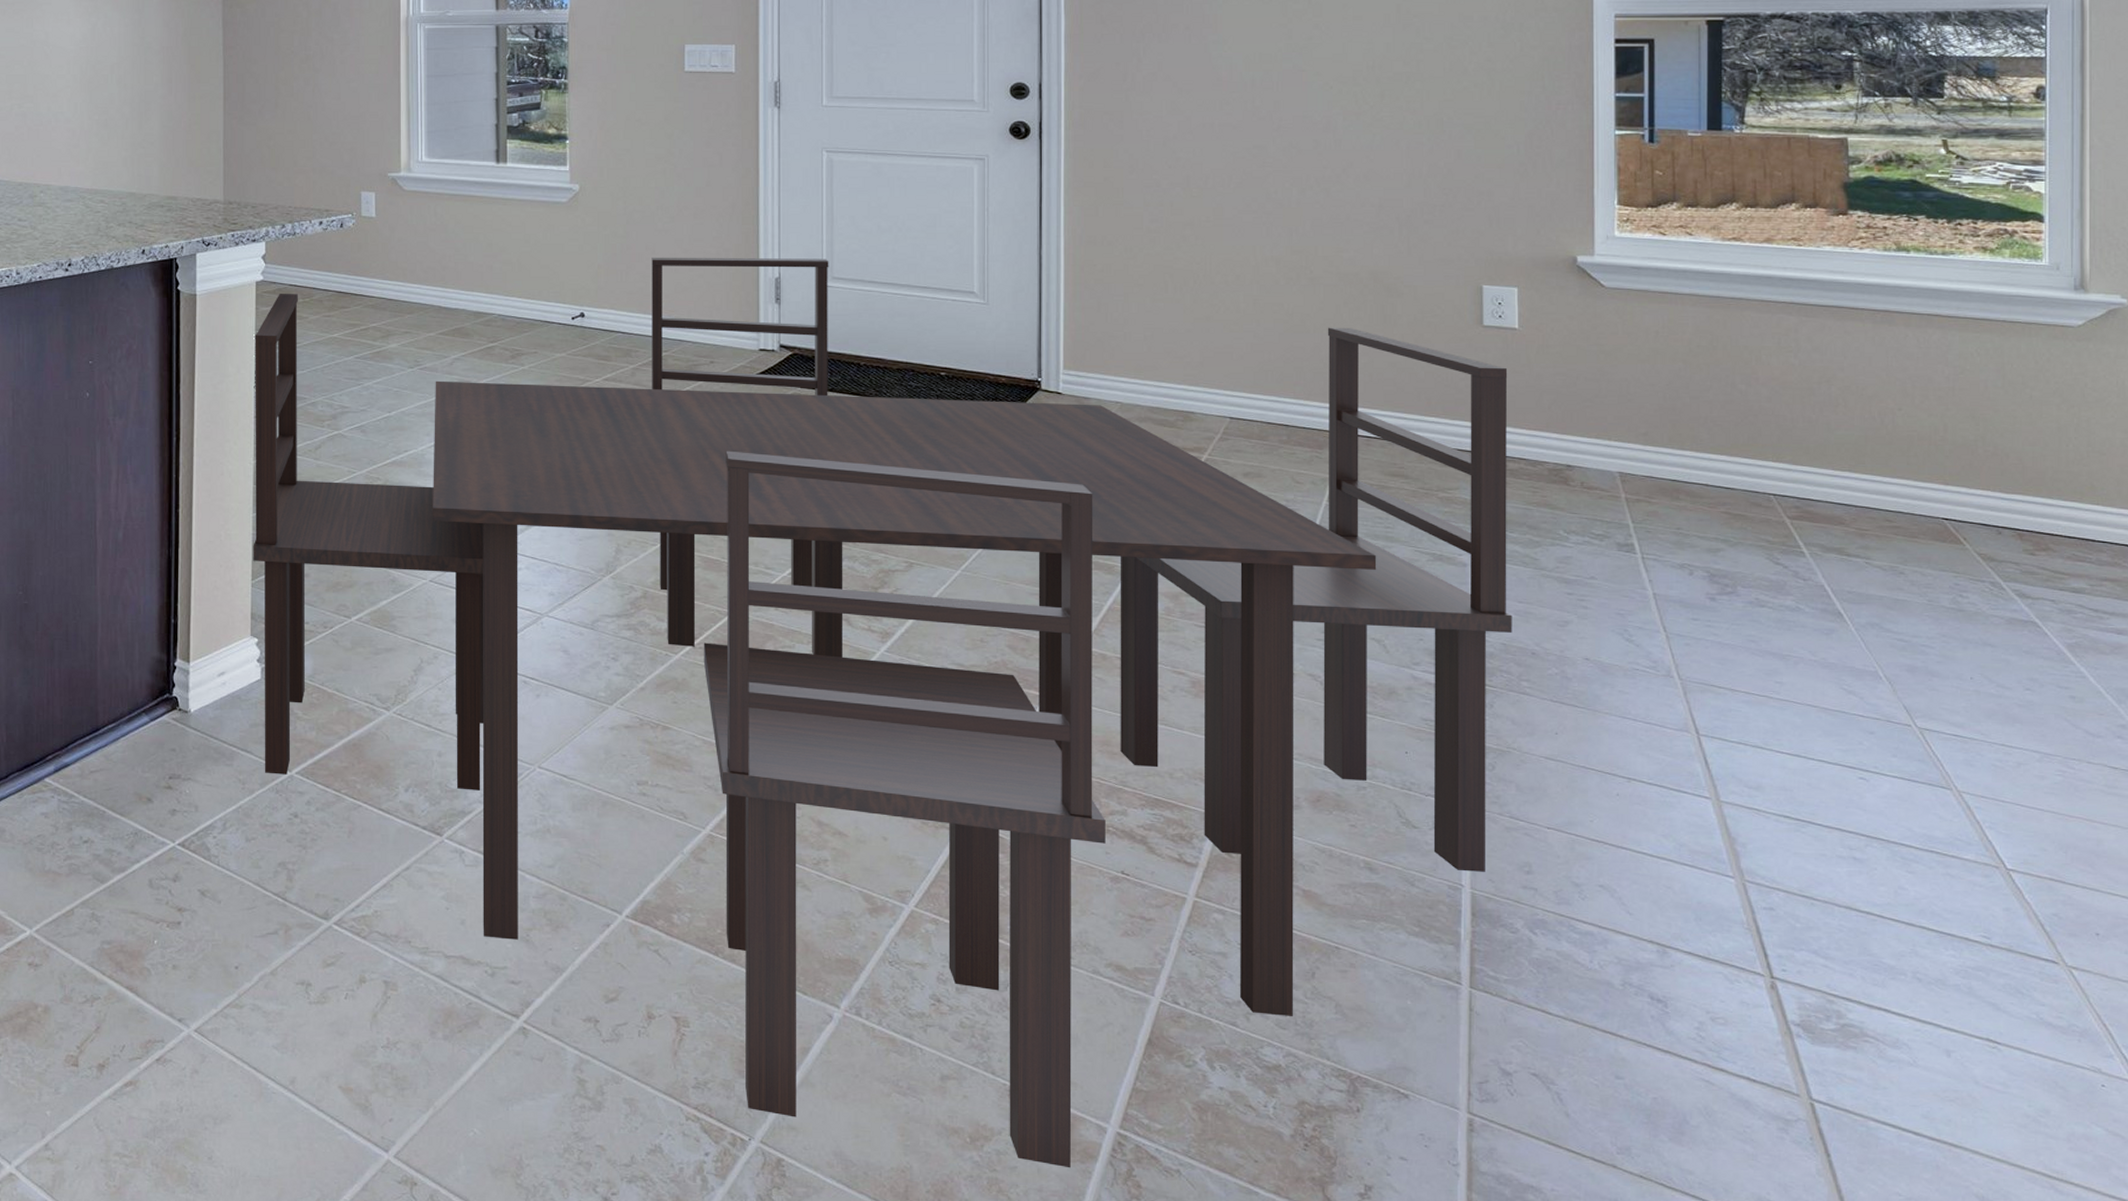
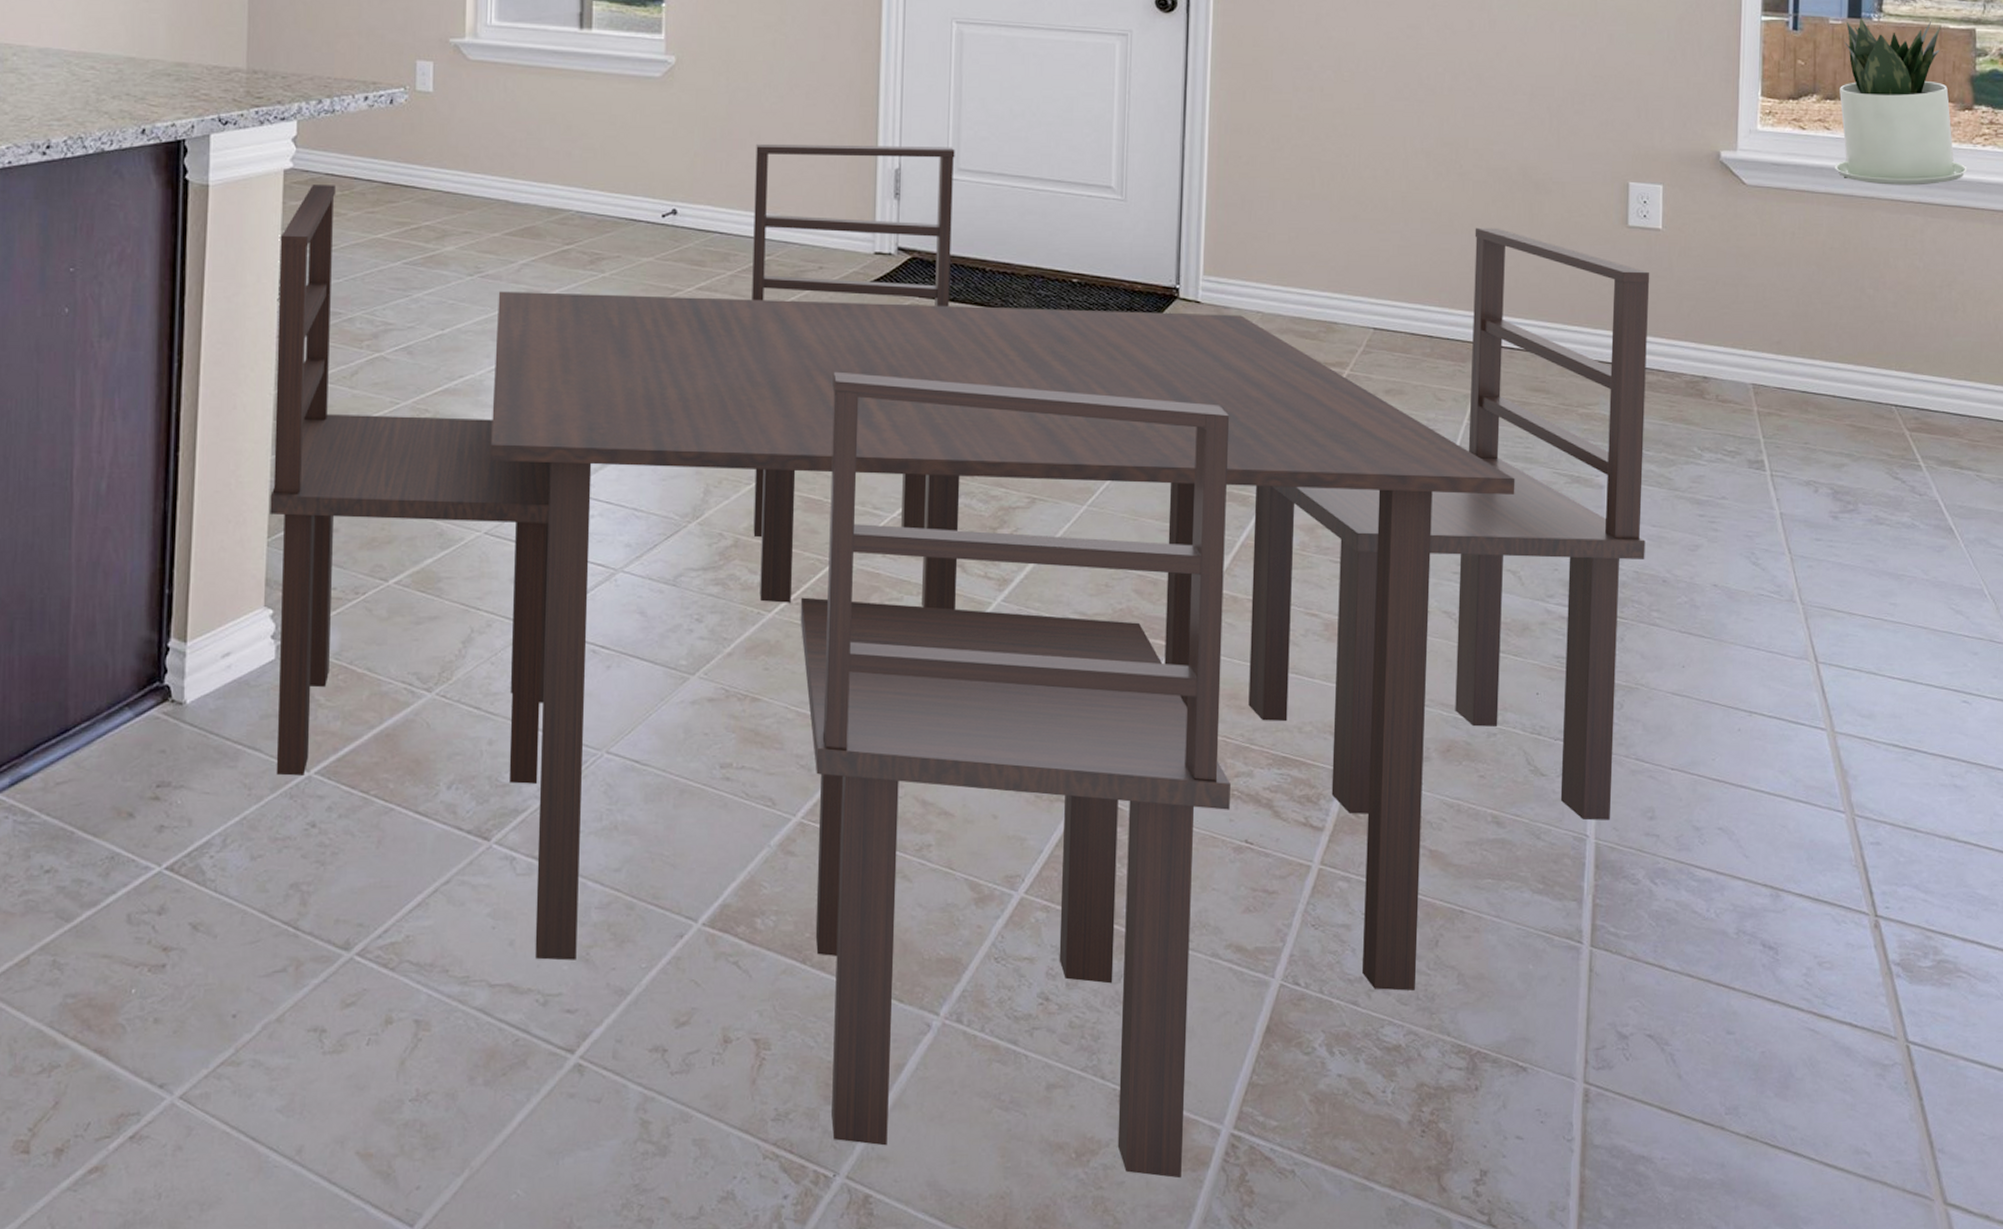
planter: none [1699,130,1844,287] -> present [1835,19,1968,186]

